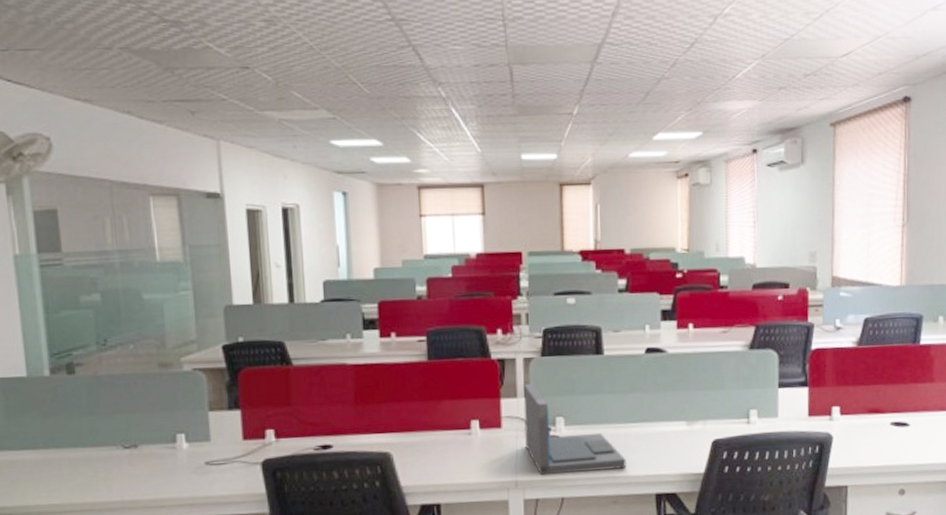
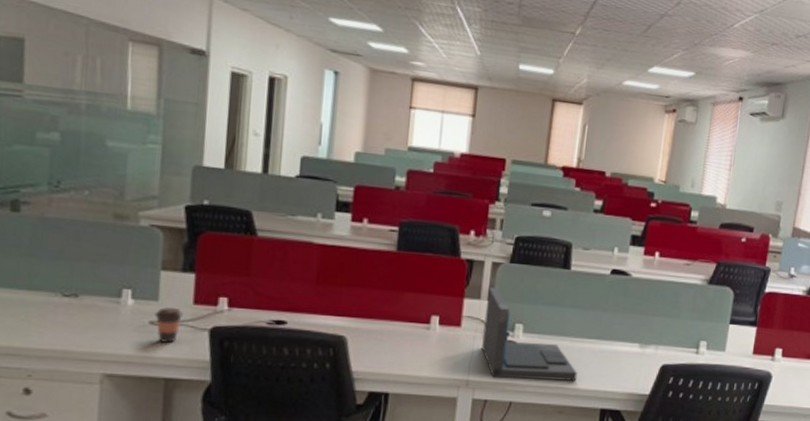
coffee cup: none [208,445,236,481] -> present [154,306,184,343]

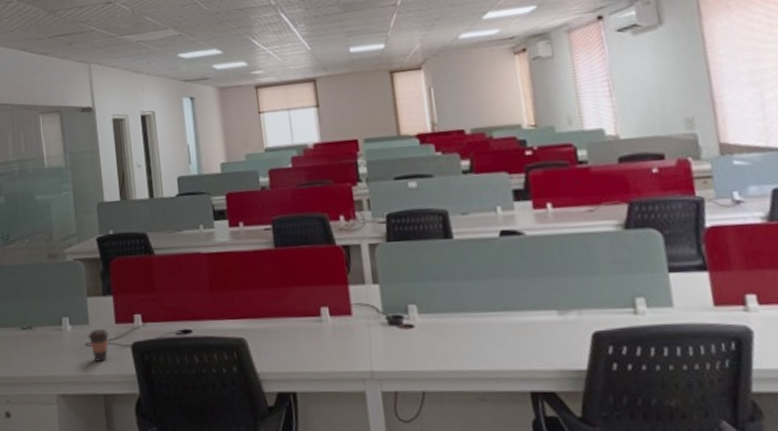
laptop: present [481,286,577,382] -> none [370,269,492,367]

